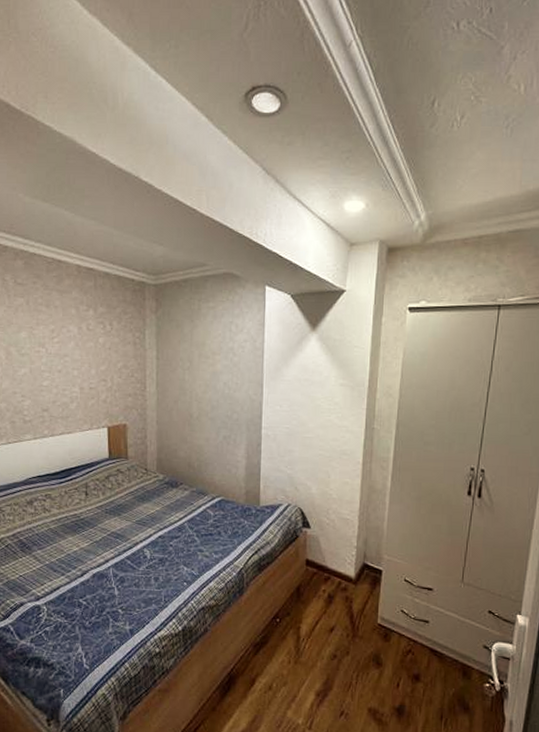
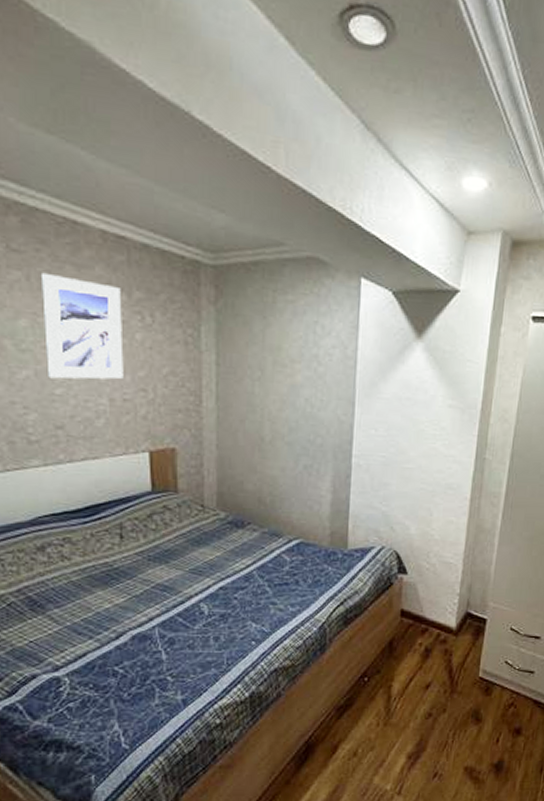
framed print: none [36,298,91,374] -> present [40,272,124,380]

